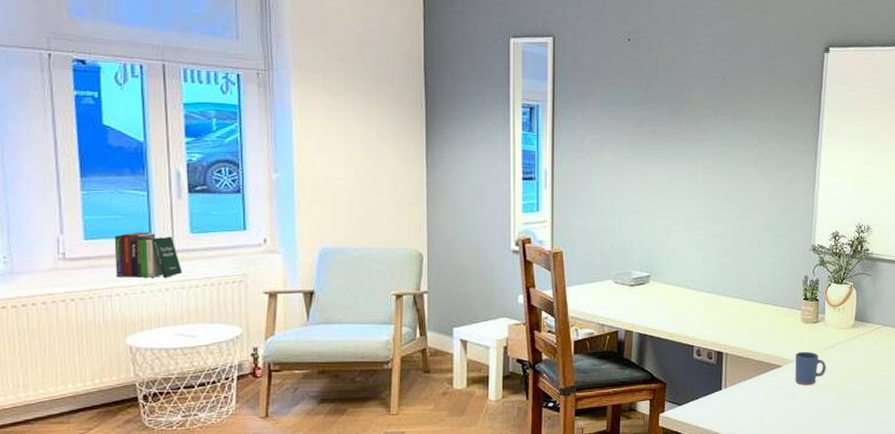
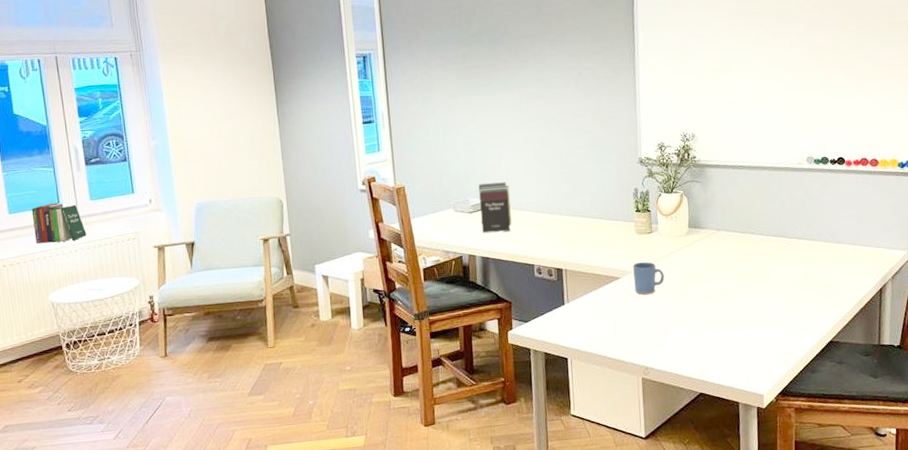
books: none [642,257,676,309] -> present [478,182,512,234]

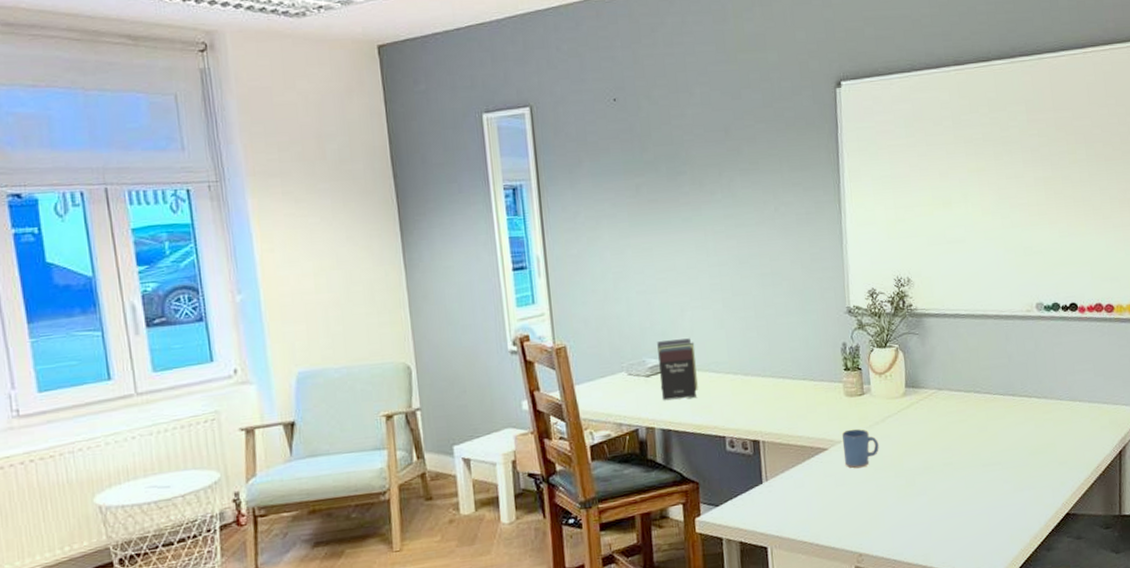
books: present [31,202,87,244] -> none [70,376,148,431]

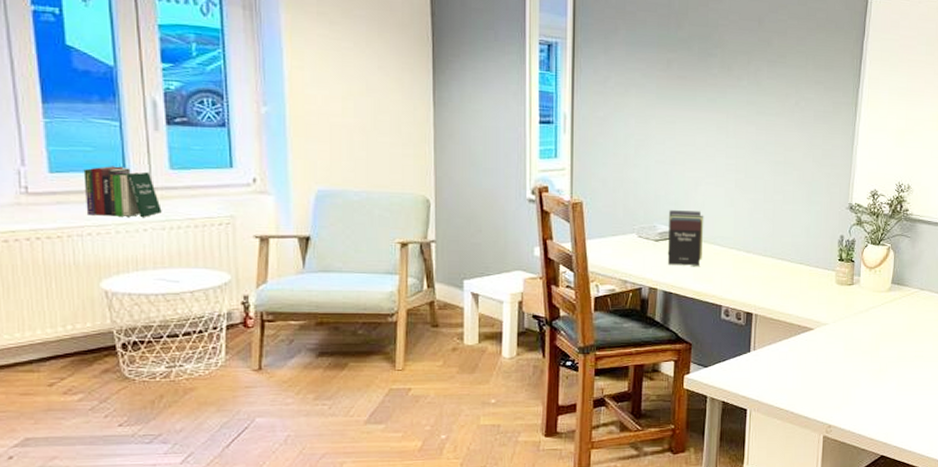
books: none [70,376,148,431] -> present [83,166,162,217]
mug: present [841,428,879,468] -> none [827,314,860,349]

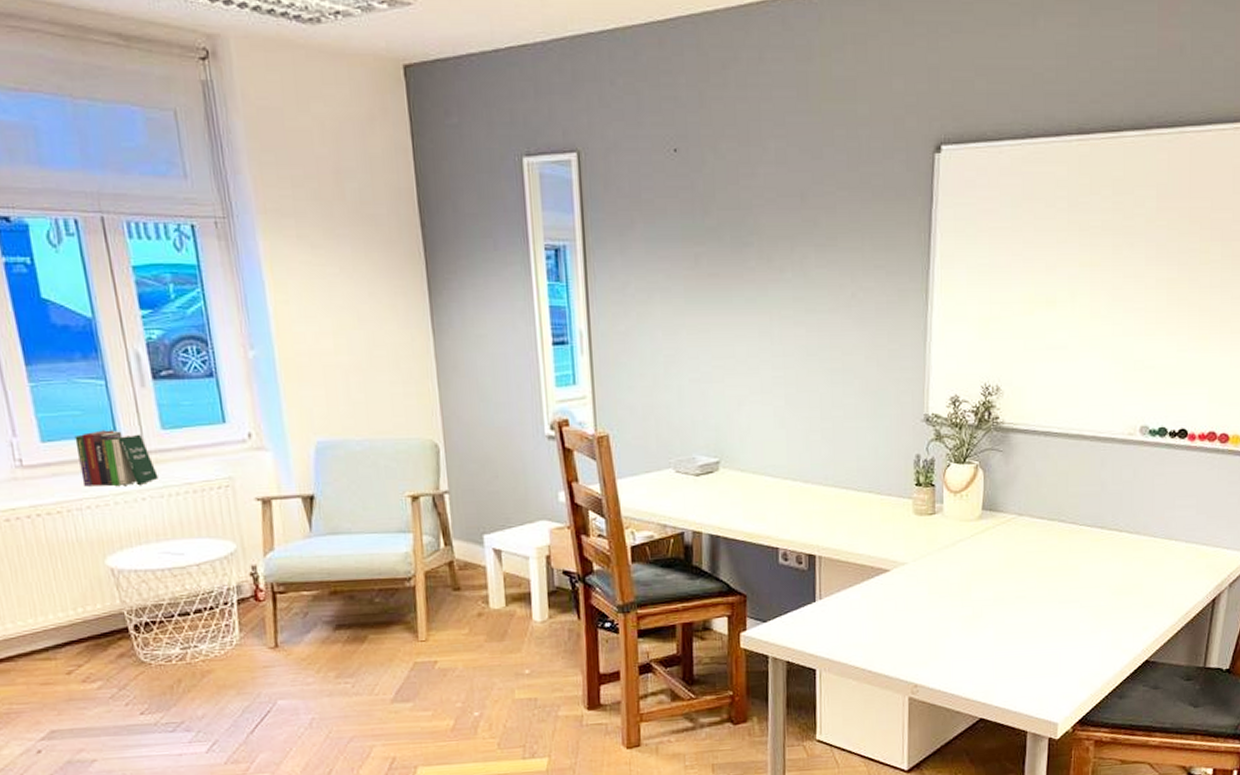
books: present [667,210,704,266] -> none [709,436,752,504]

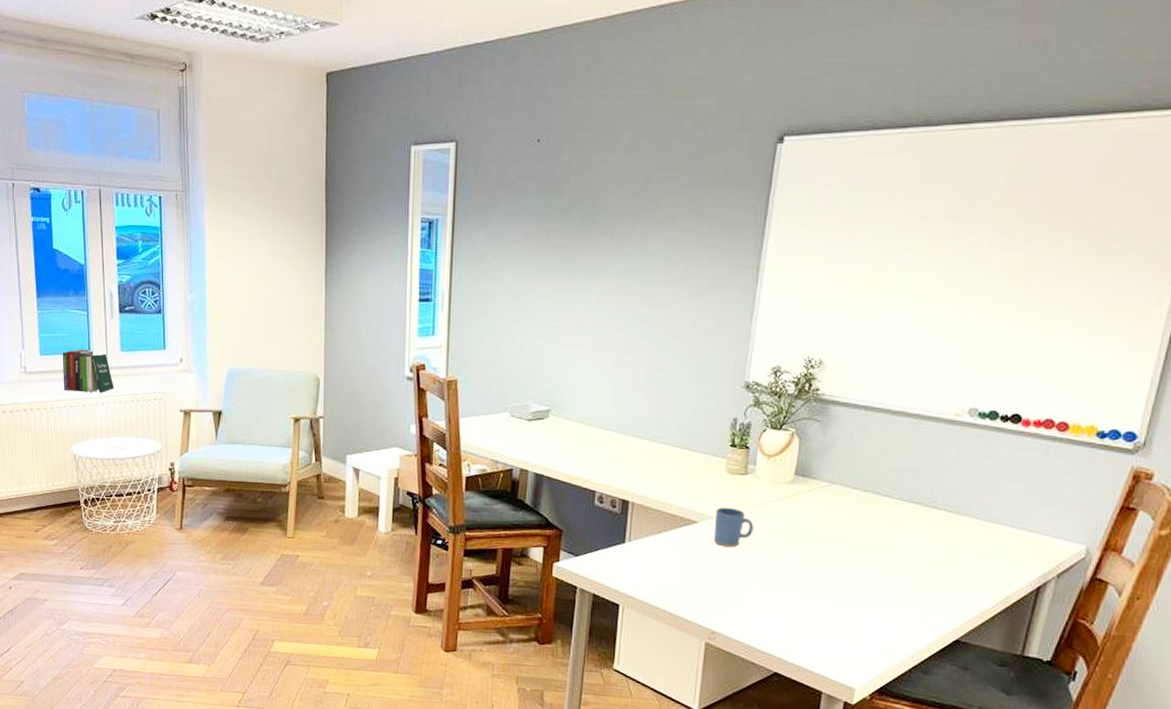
mug: none [906,550,947,593] -> present [713,507,754,547]

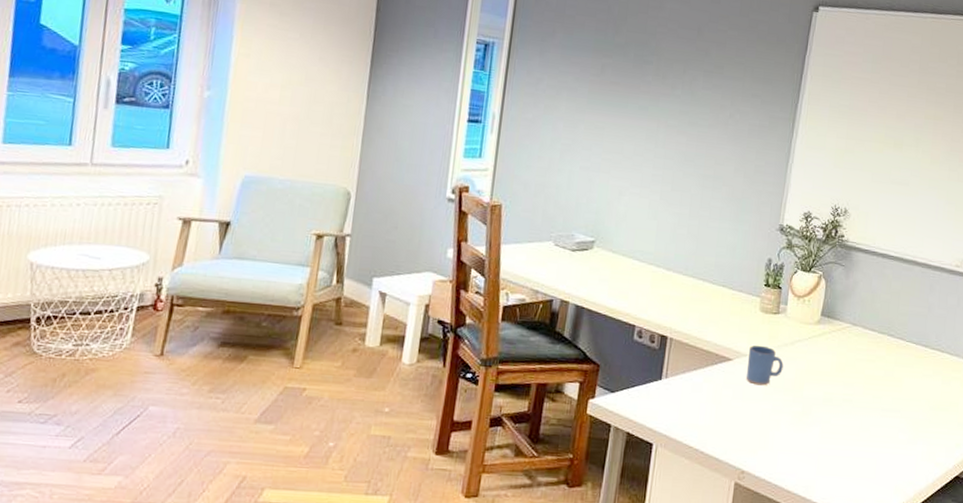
books: present [62,349,114,392] -> none [28,140,97,192]

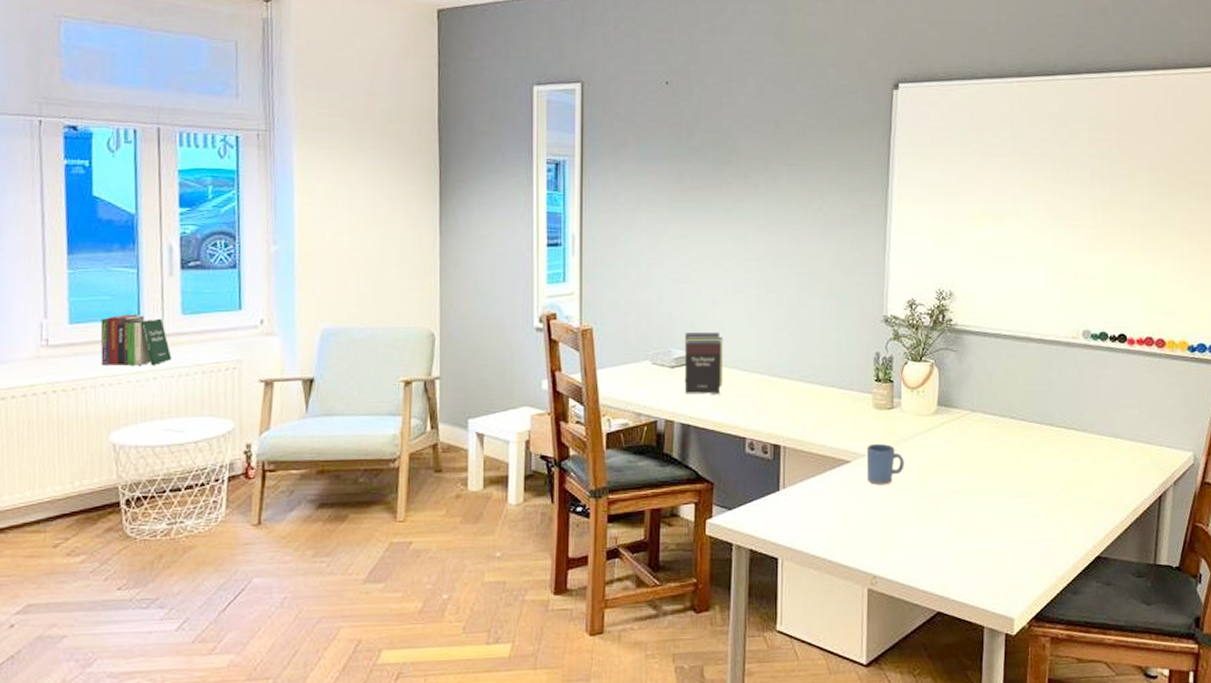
books: none [28,140,97,192] -> present [100,314,172,366]
books: none [582,219,625,281] -> present [684,332,724,395]

